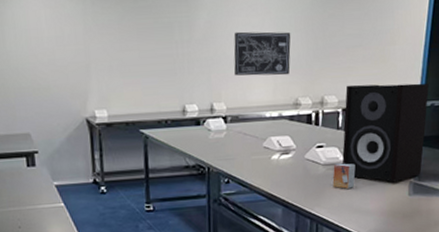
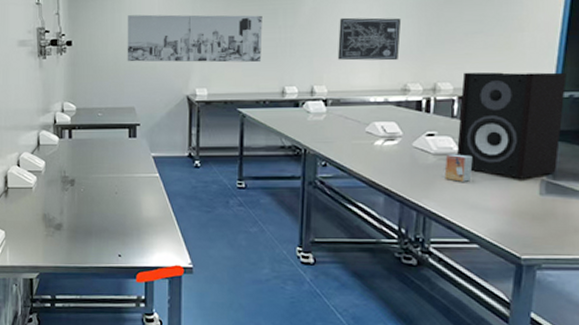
wall art: none [10,28,161,83] -> present [127,14,263,63]

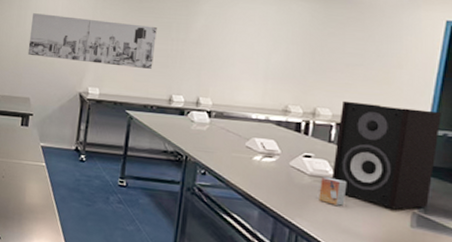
wall art: present [338,17,402,61] -> none [225,37,287,83]

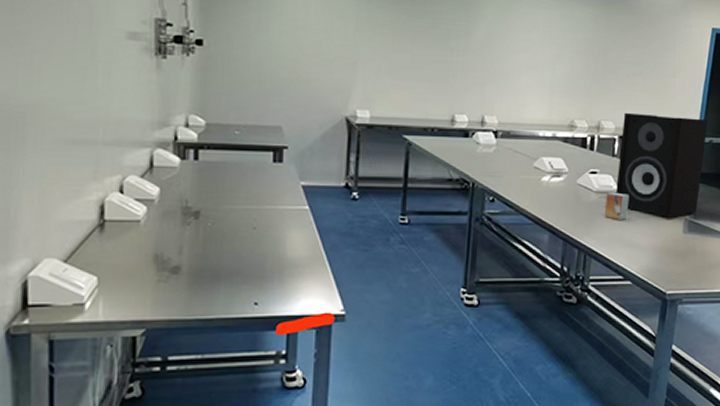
wall art: present [27,13,157,70] -> none [274,17,434,86]

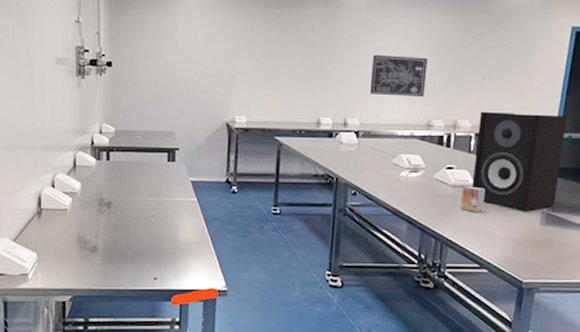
wall art: none [510,46,571,96] -> present [370,54,428,98]

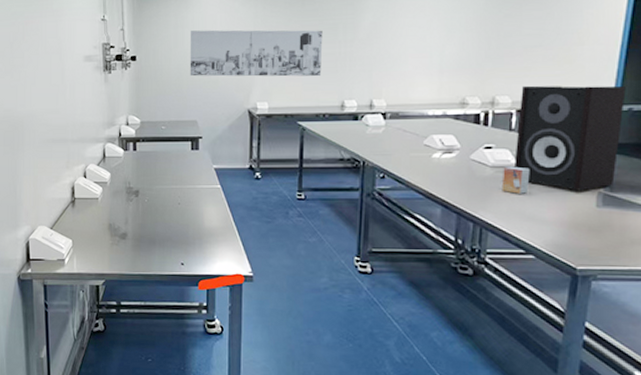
wall art: none [168,39,301,93] -> present [190,30,323,77]
wall art: present [370,54,428,98] -> none [397,32,461,75]

